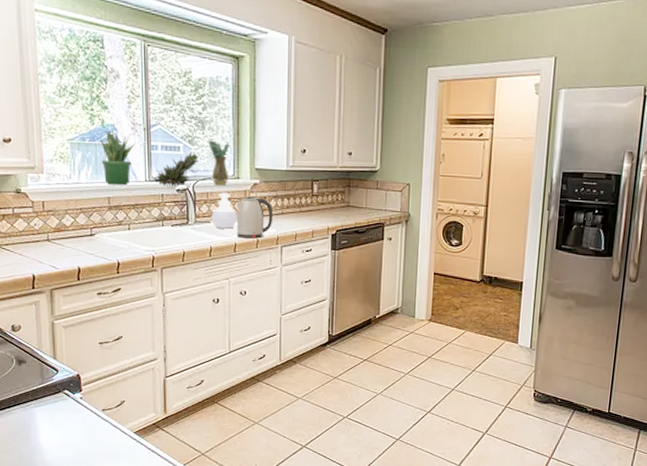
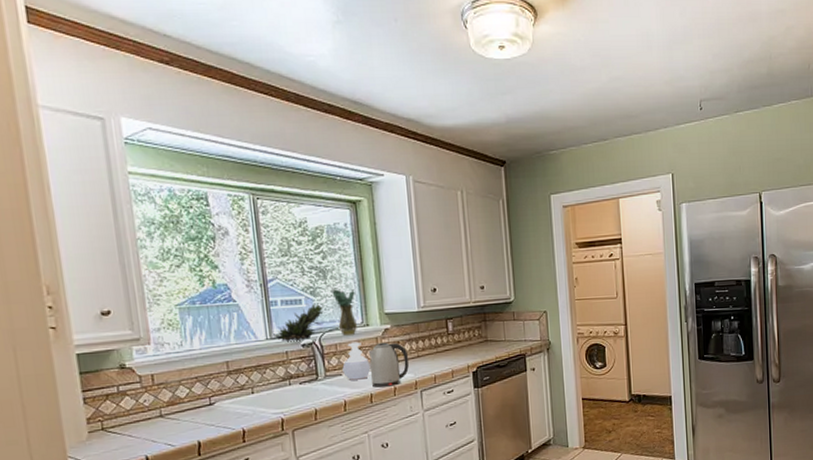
planter: present [99,130,135,186] -> none [211,290,252,348]

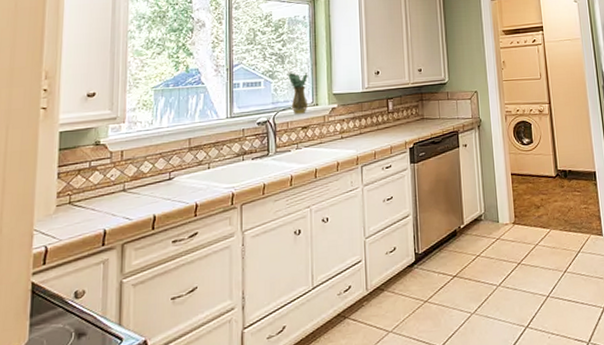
succulent plant: present [275,303,324,342] -> none [235,85,279,121]
soap dispenser: present [342,341,371,381] -> none [292,120,317,157]
kettle: present [368,342,409,388] -> none [315,120,352,163]

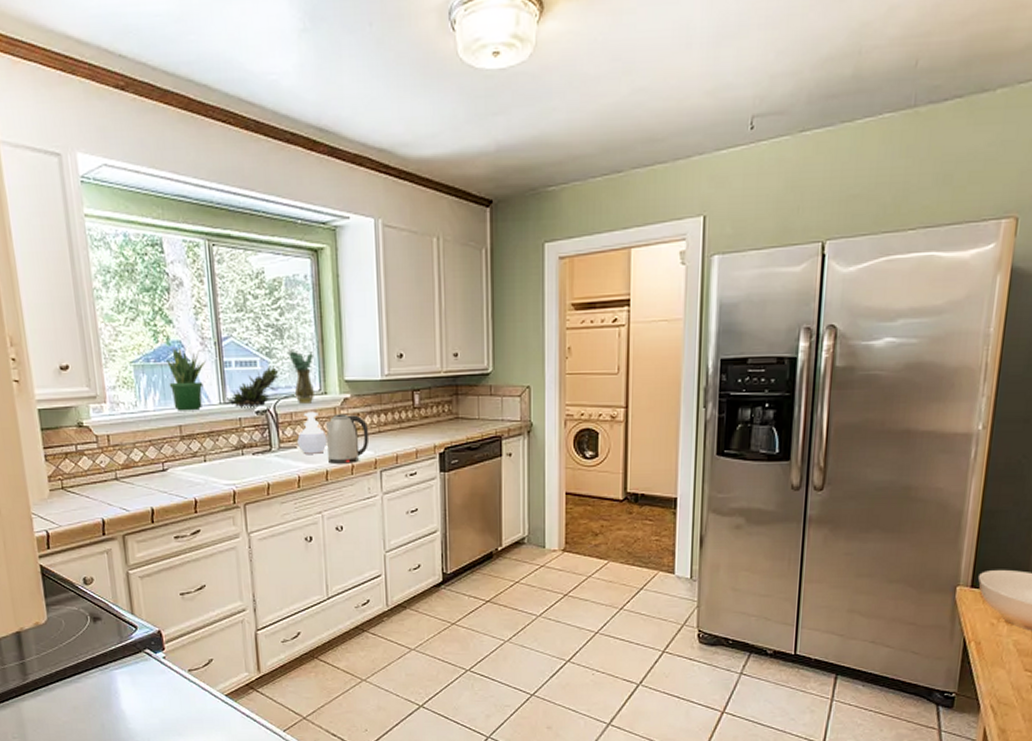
planter: none [183,74,218,126] -> present [165,348,206,411]
succulent plant: none [235,85,279,121] -> present [228,365,280,408]
soap dispenser: none [292,120,317,157] -> present [297,411,328,455]
kettle: none [315,120,352,163] -> present [325,413,370,464]

